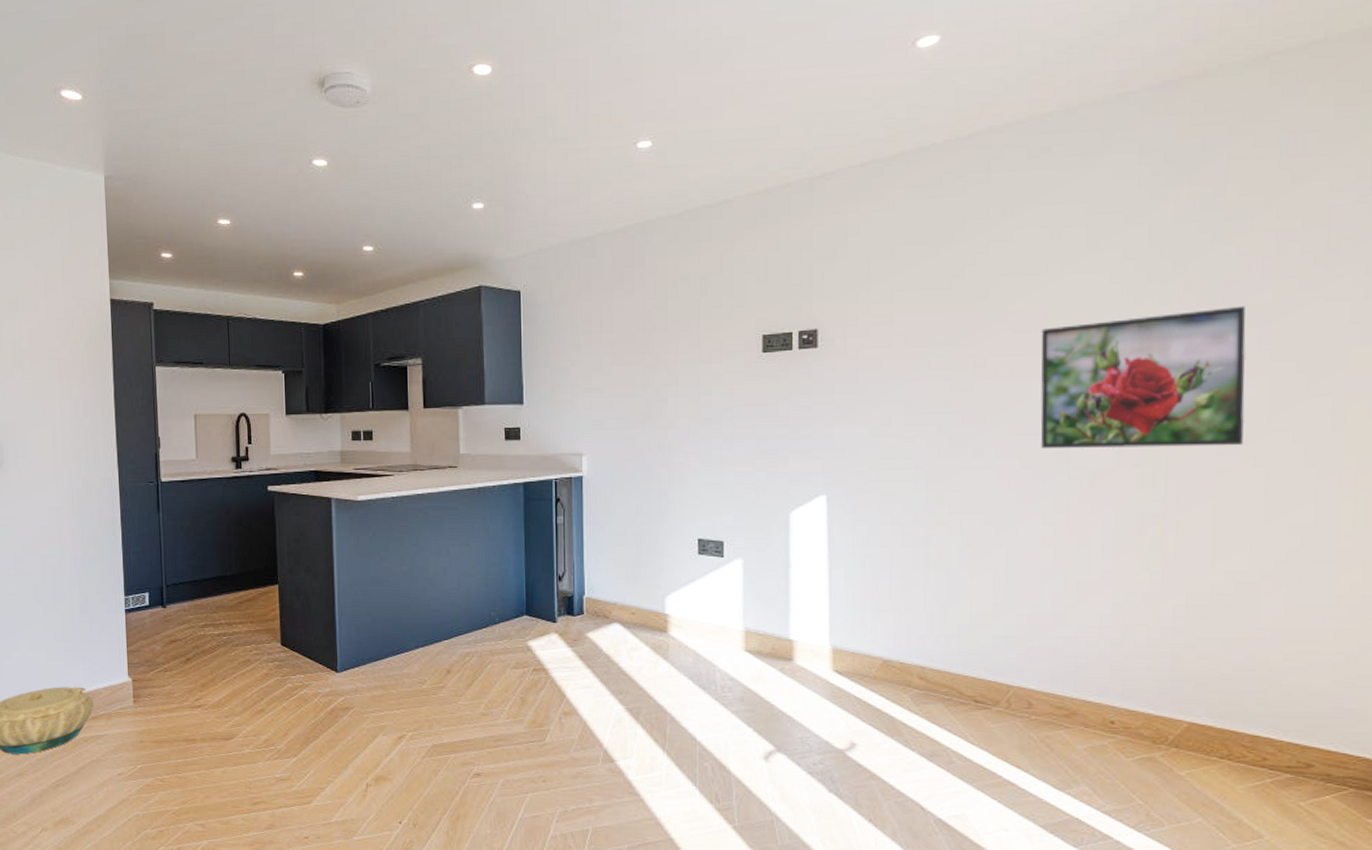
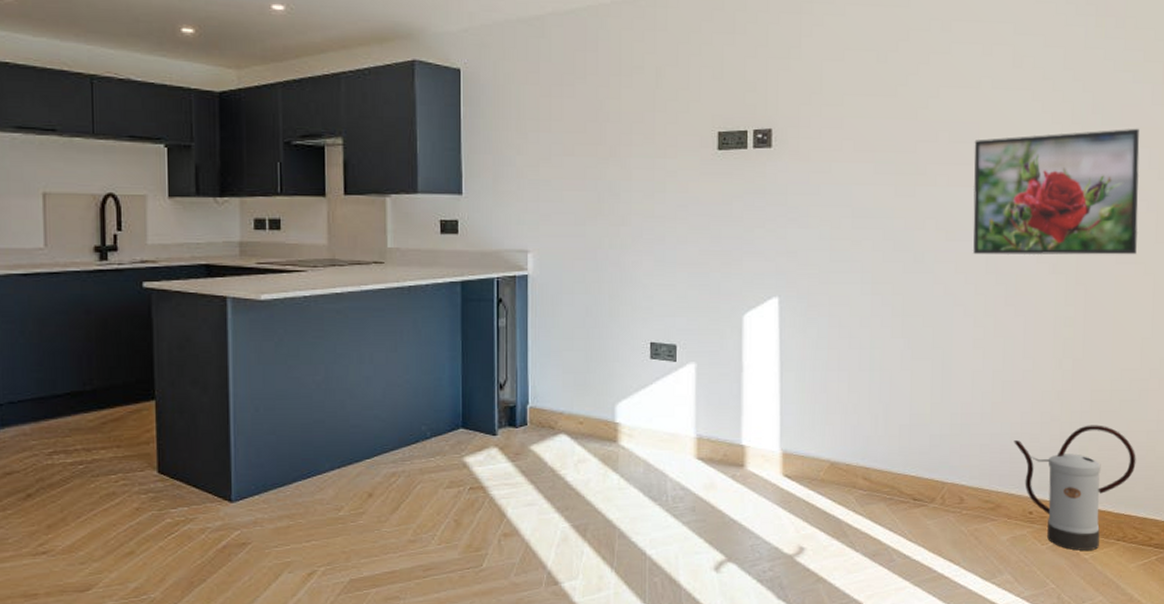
watering can: none [1091,631,1244,767] -> present [1014,425,1136,551]

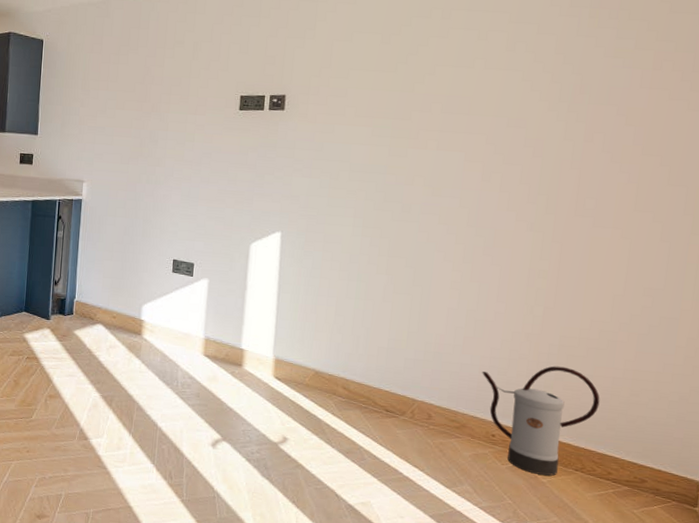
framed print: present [973,128,1140,255] -> none [456,108,626,221]

